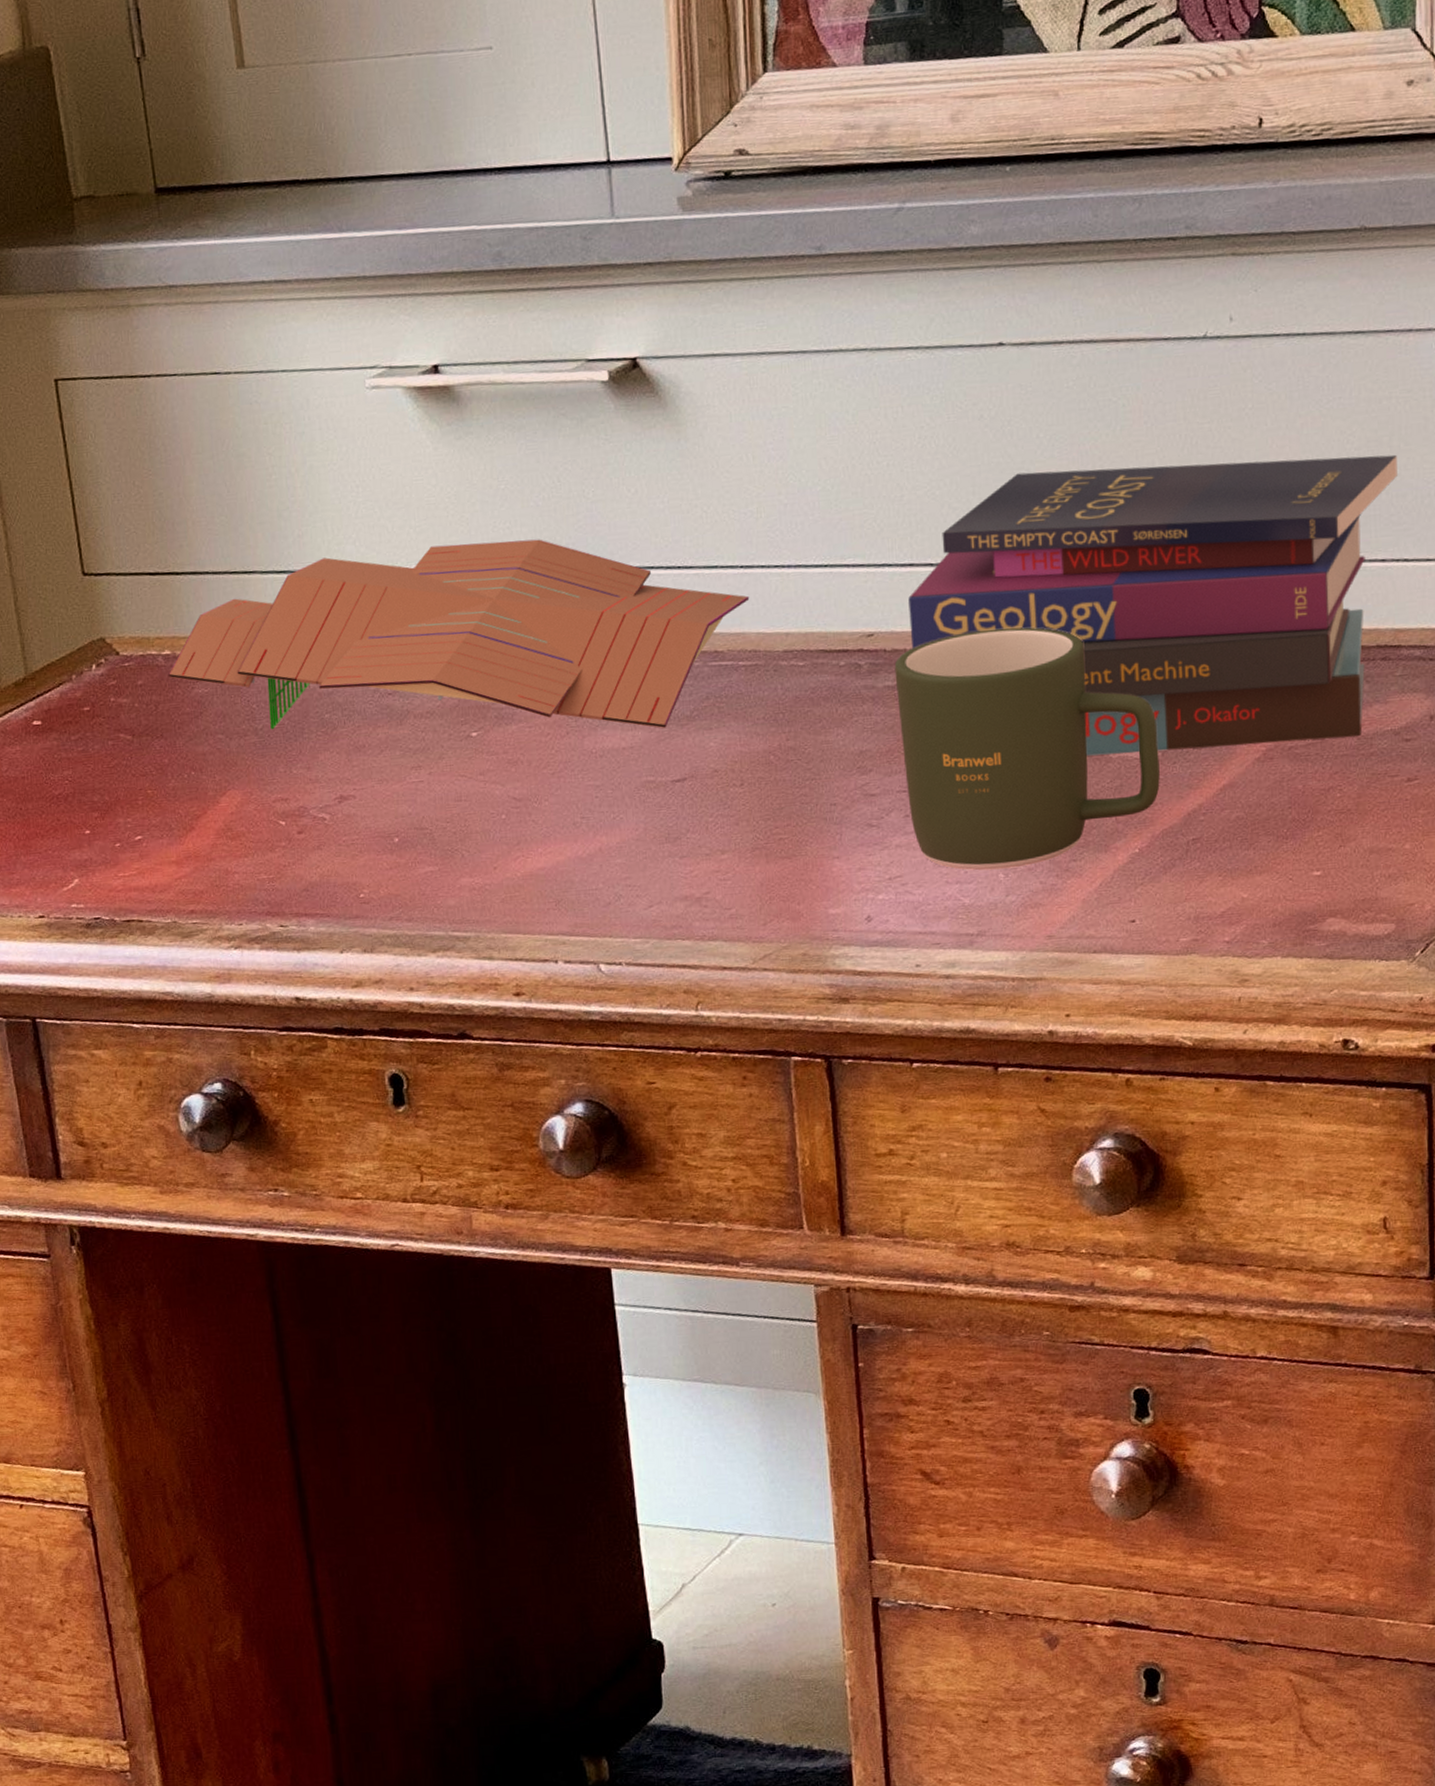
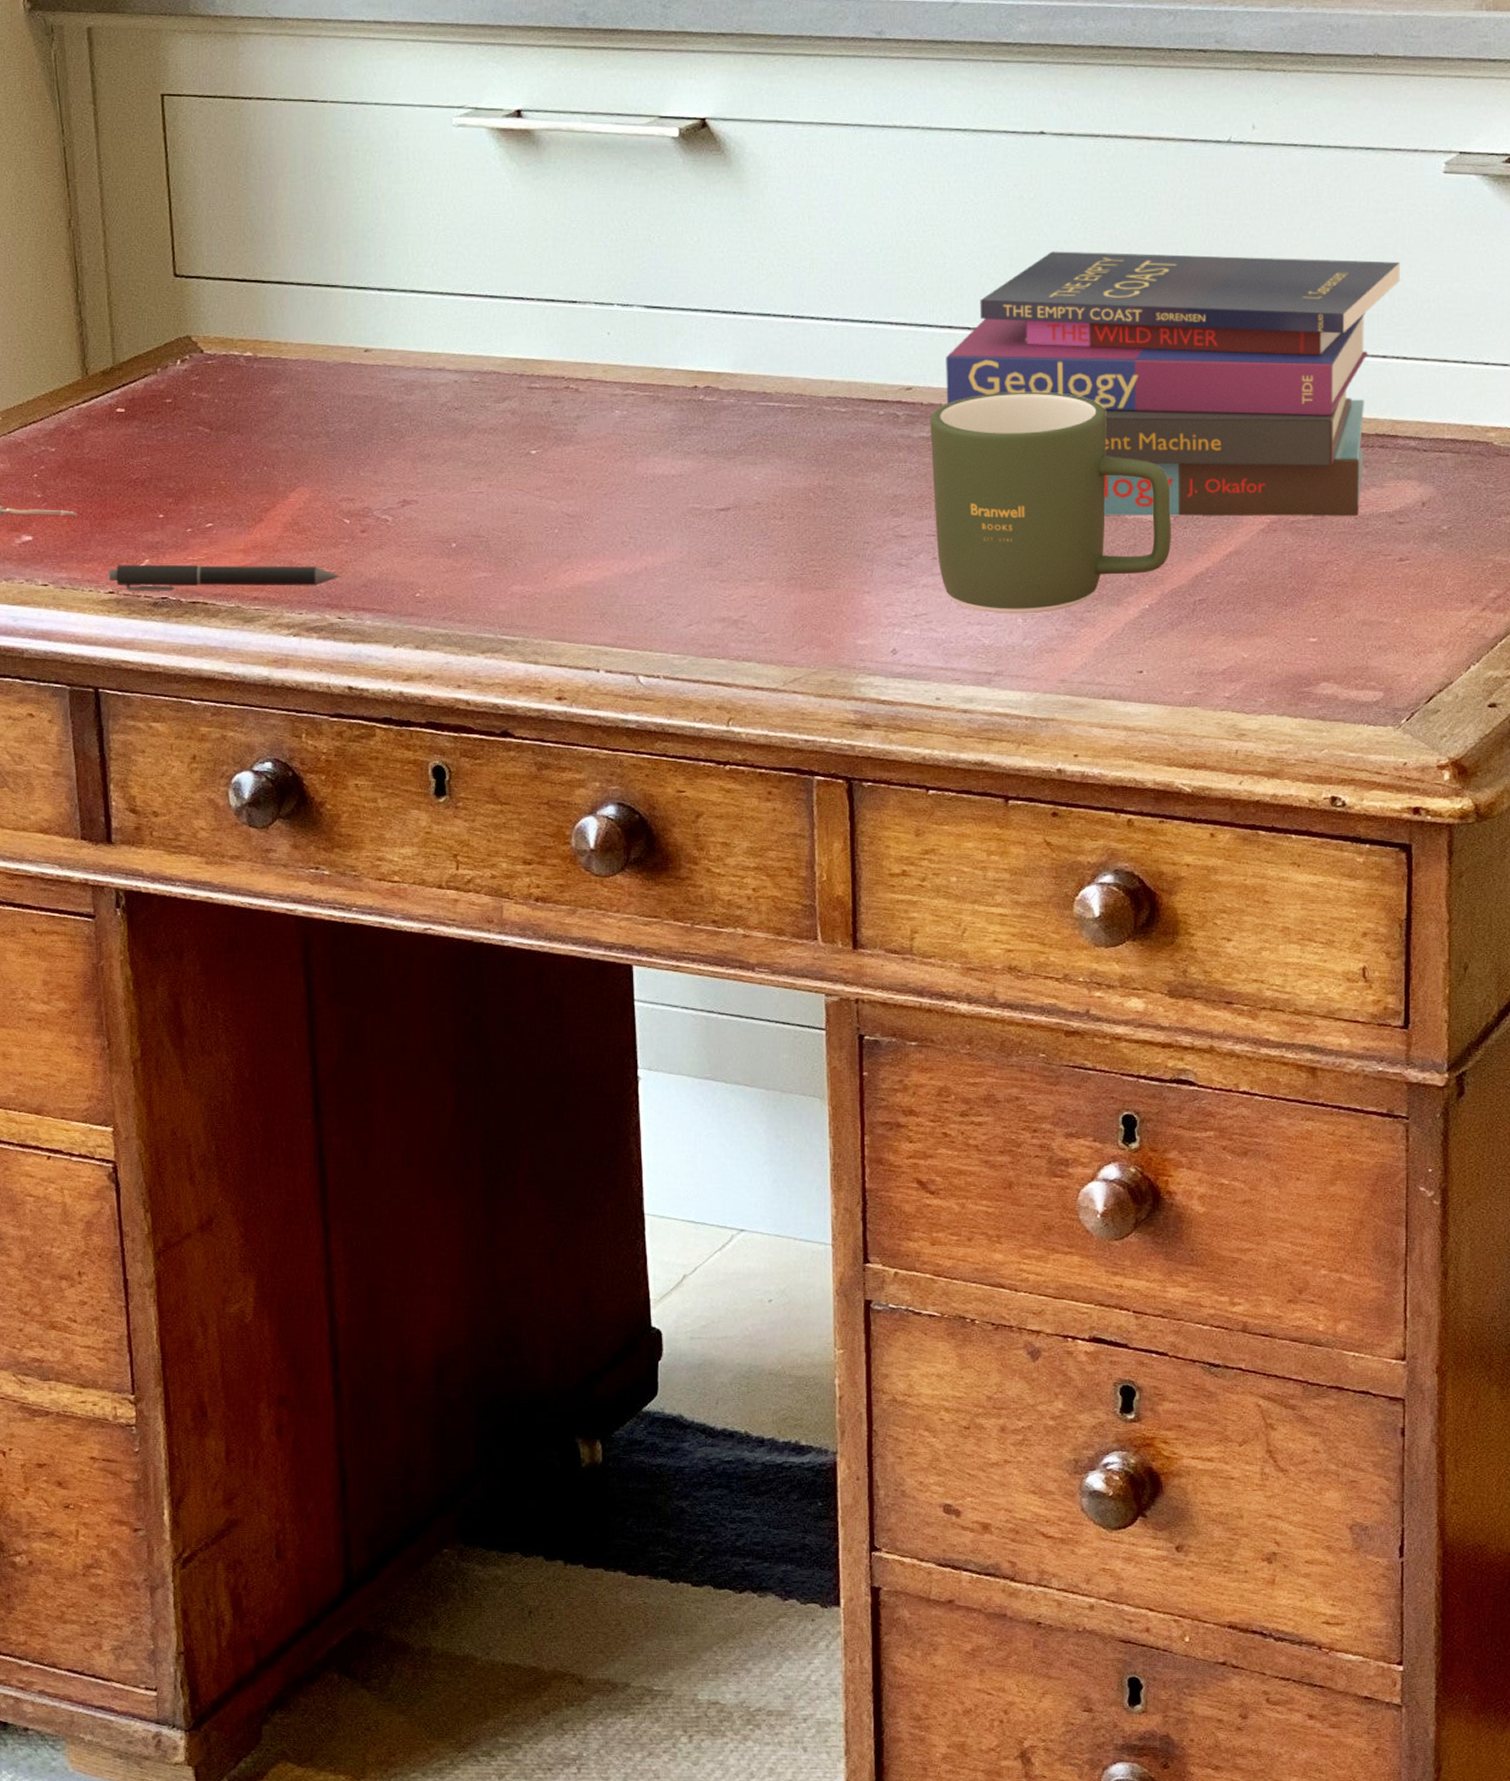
pen: none [37,873,280,914] -> present [109,564,341,591]
papers: present [168,539,750,730] -> none [249,275,798,460]

